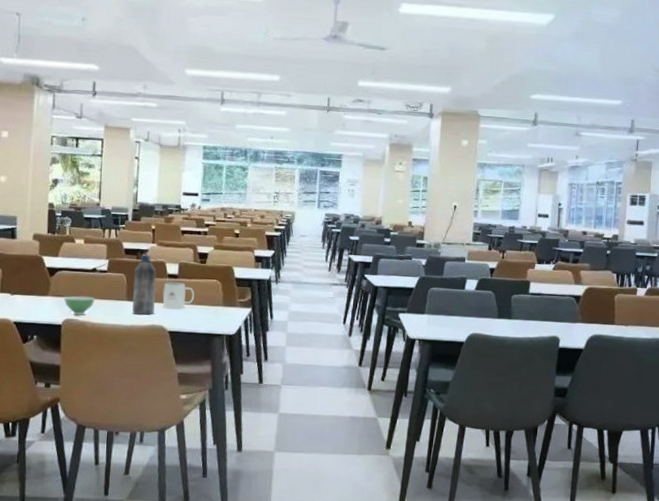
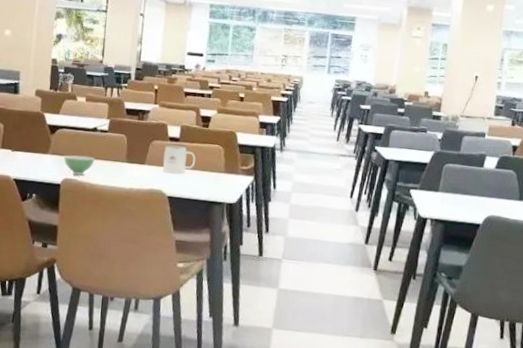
water bottle: present [132,254,157,316] -> none [132,115,158,179]

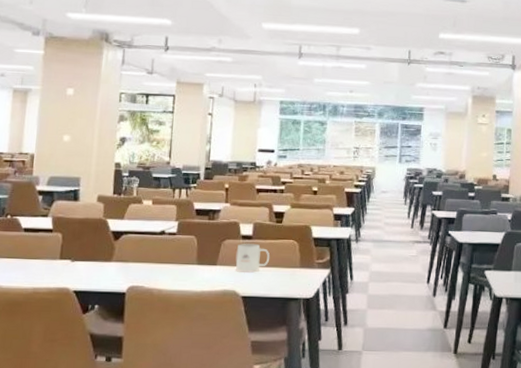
bowl: present [63,155,95,175] -> none [128,260,163,281]

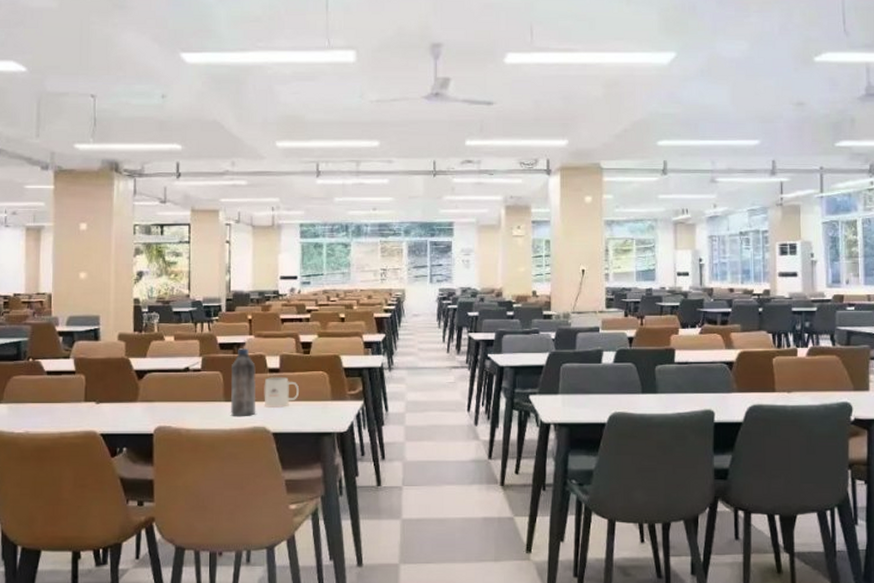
water bottle: none [203,214,230,280] -> present [230,347,256,417]

